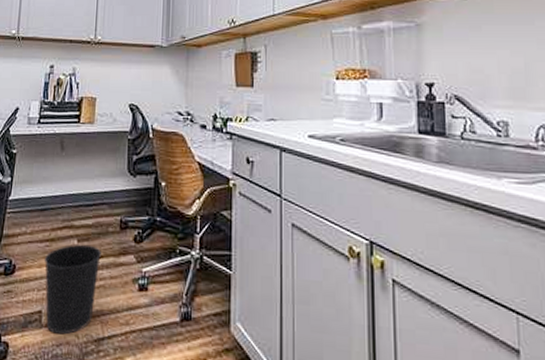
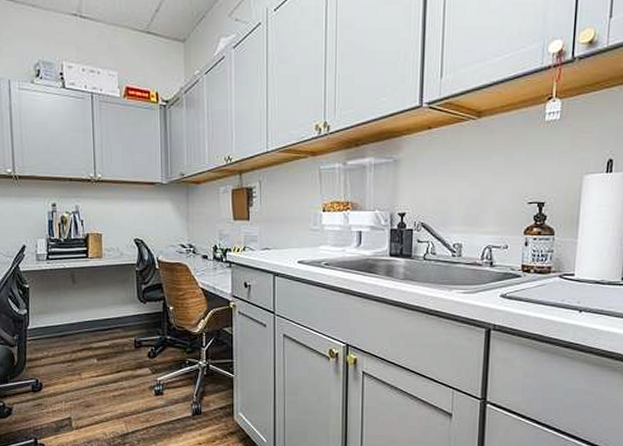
wastebasket: present [44,244,101,335] -> none [67,362,120,434]

